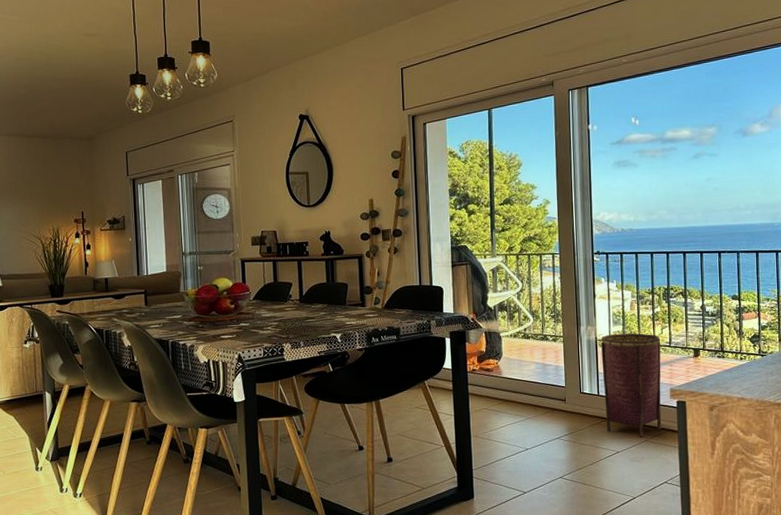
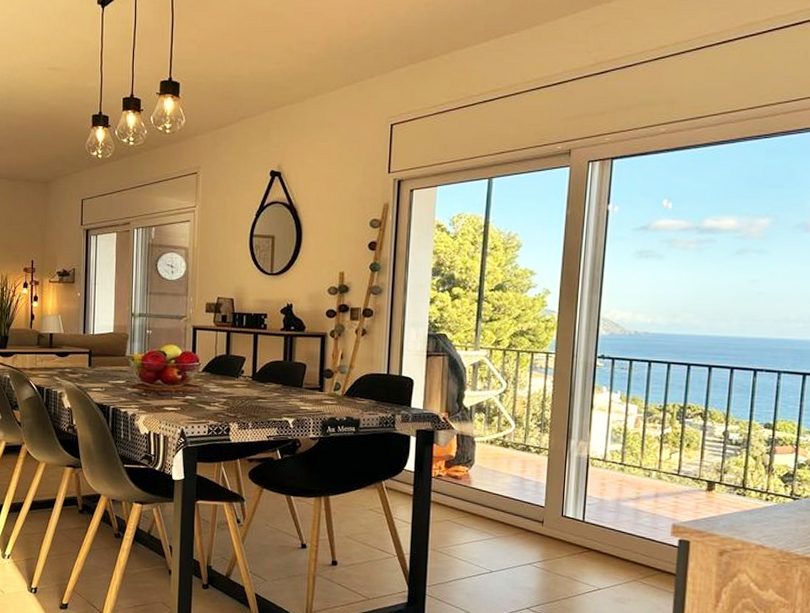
woven basket: present [601,333,662,438] -> none [588,453,668,576]

